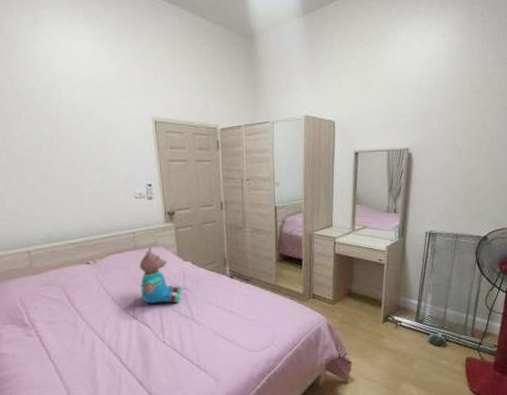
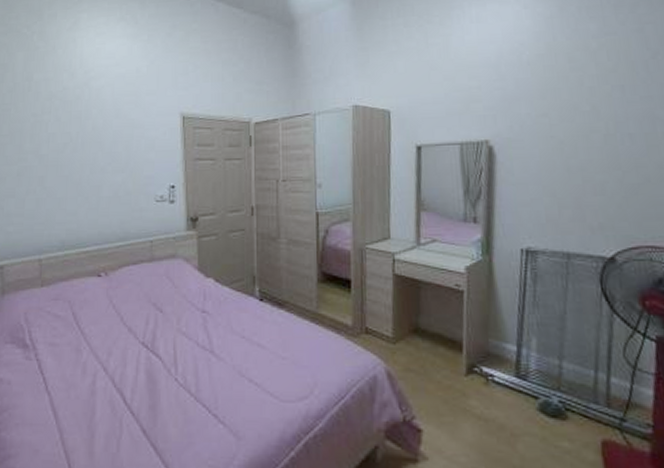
teddy bear: present [139,247,182,304] -> none [154,259,202,329]

